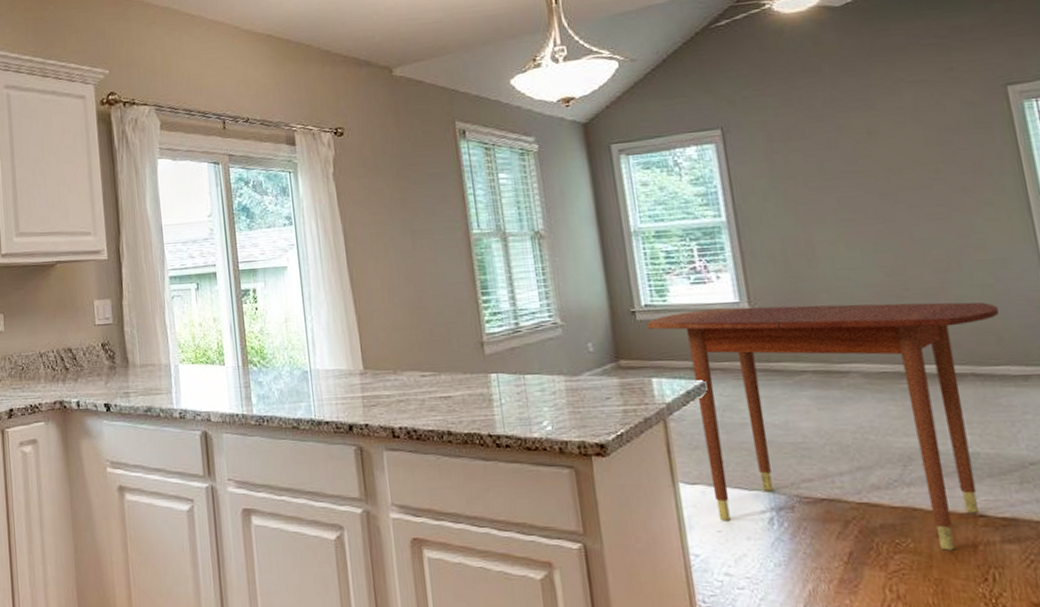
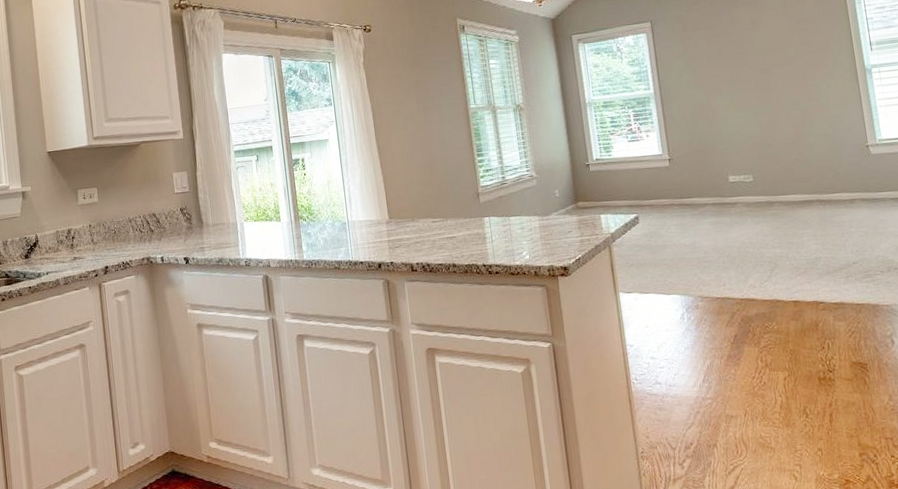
dining table: present [647,302,999,551] -> none [597,147,835,329]

